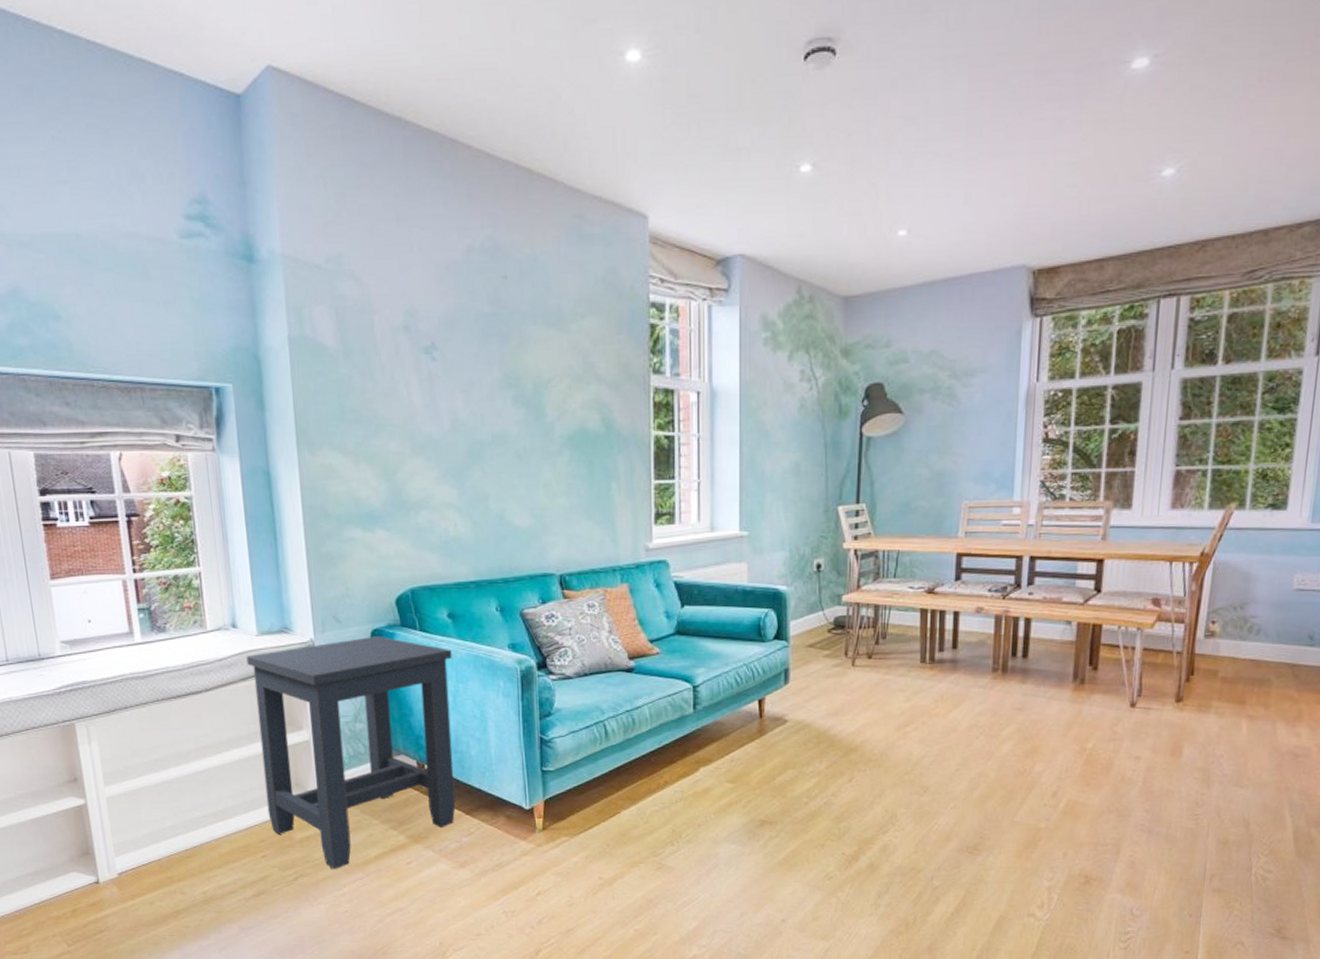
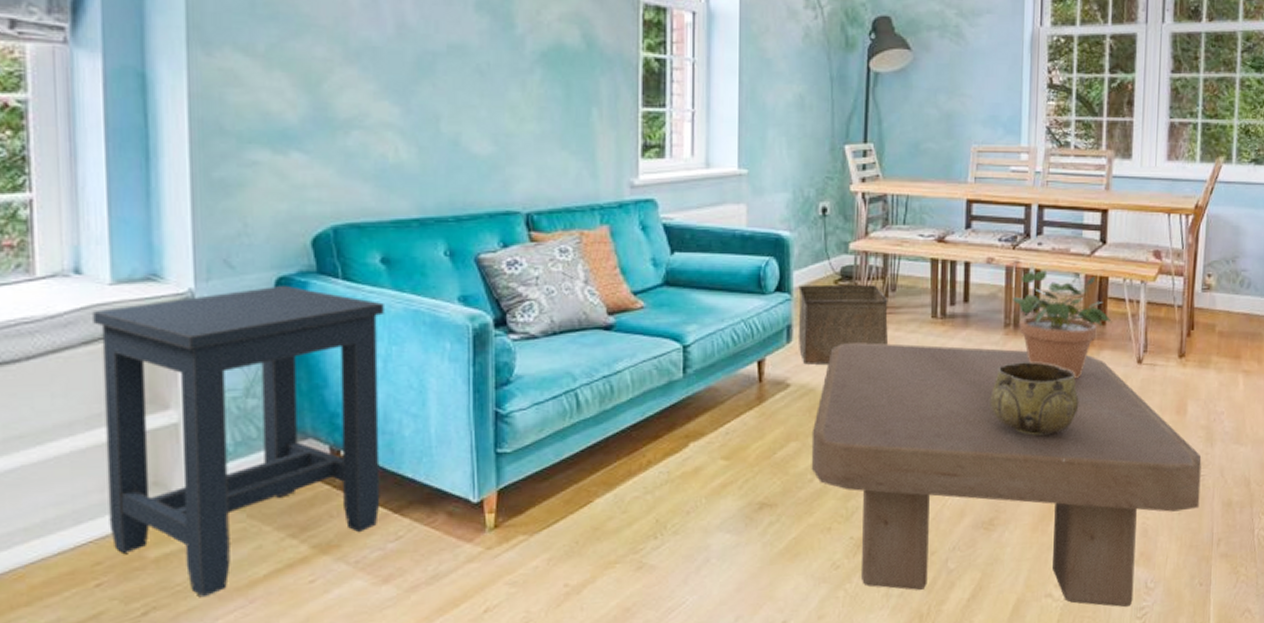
storage bin: none [795,633,879,704] -> present [798,284,888,365]
coffee table: none [807,685,1197,931] -> present [811,342,1202,608]
decorative bowl: none [976,704,1068,773] -> present [990,361,1079,437]
potted plant: none [1001,618,1105,721] -> present [1013,270,1112,379]

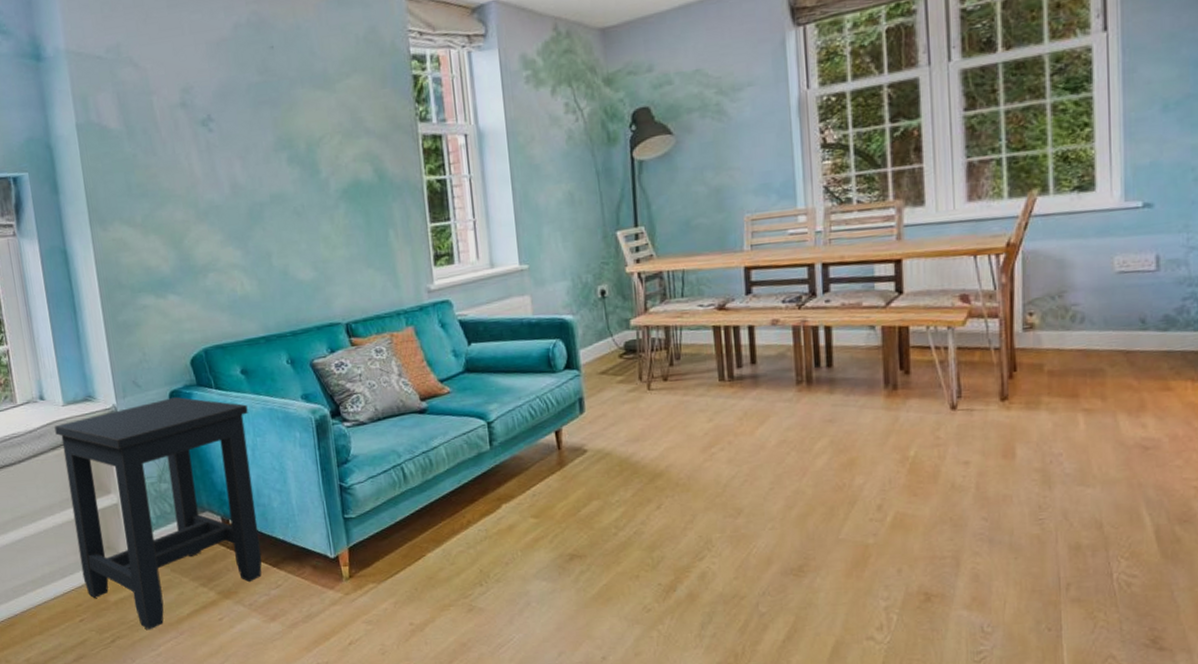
storage bin: present [798,284,888,365] -> none [585,355,677,432]
coffee table: present [811,342,1202,608] -> none [611,404,1040,652]
decorative bowl: present [990,361,1079,437] -> none [788,415,887,487]
potted plant: present [1013,270,1112,379] -> none [803,326,917,430]

